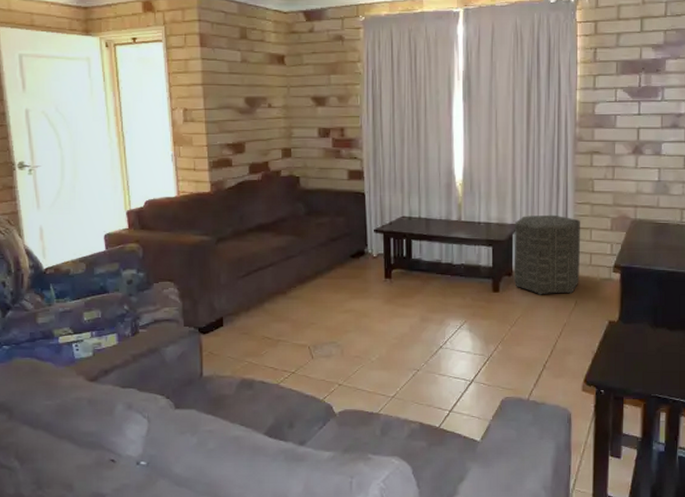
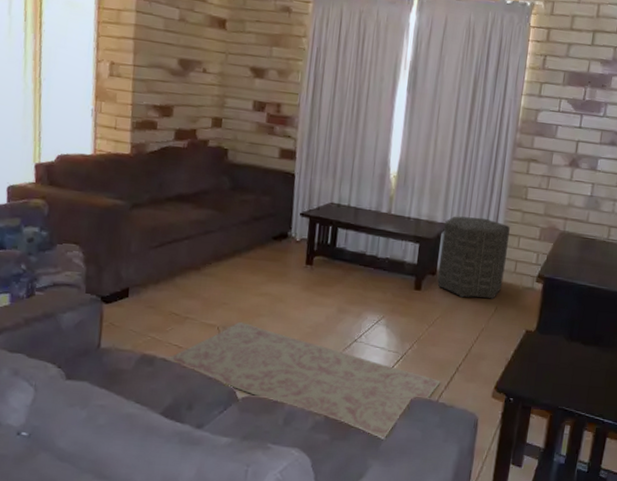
rug: none [265,339,529,442] -> present [167,321,441,440]

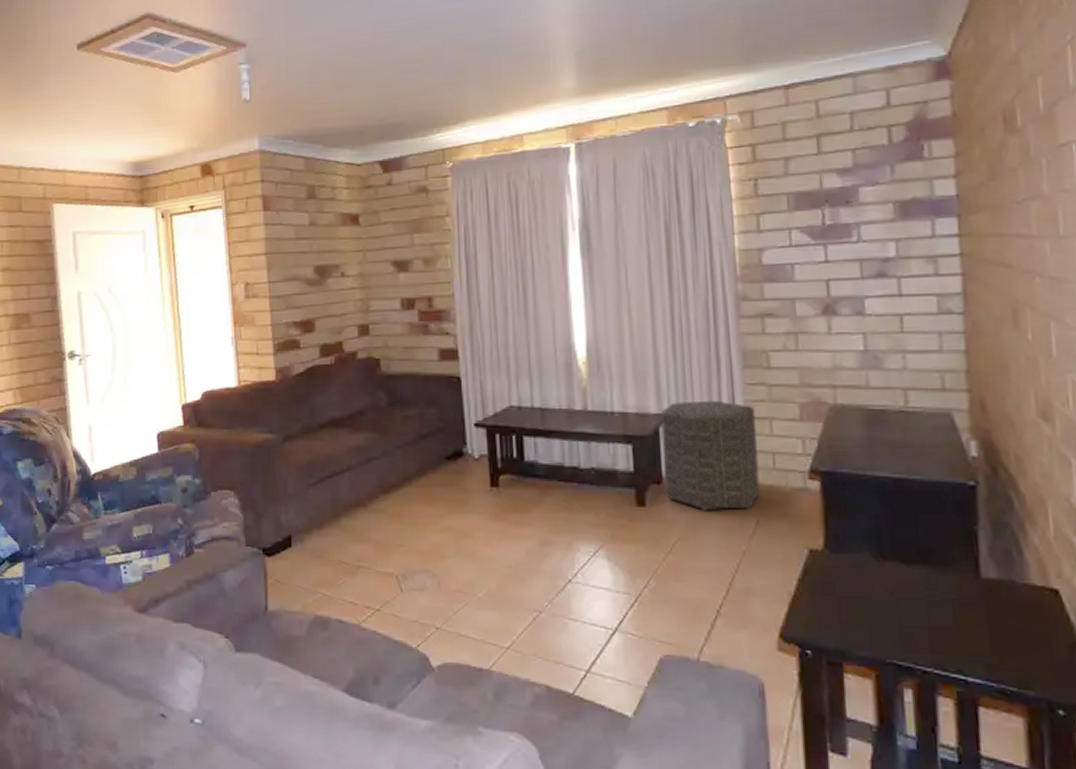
rug: present [167,321,441,440] -> none [343,566,697,718]

